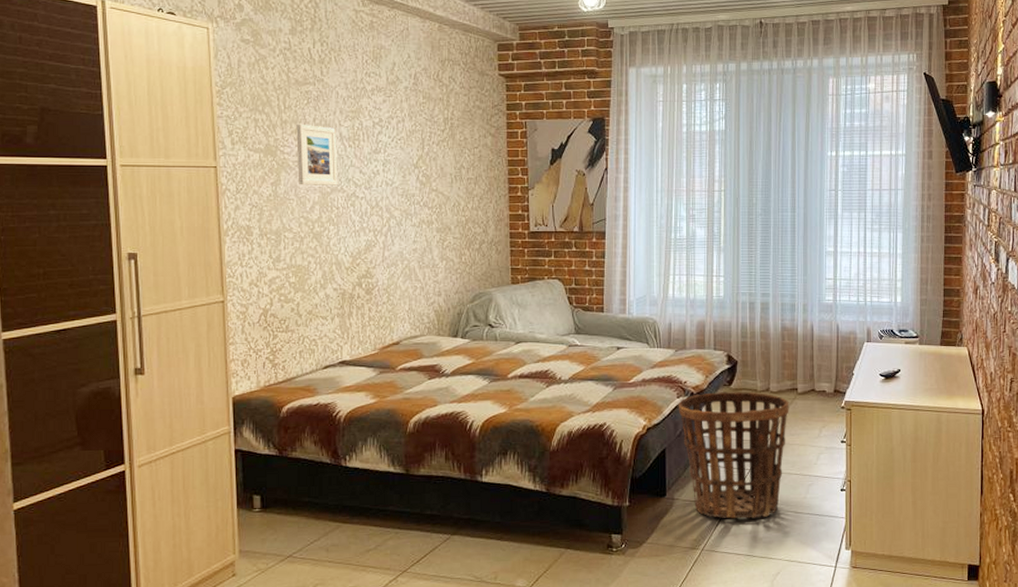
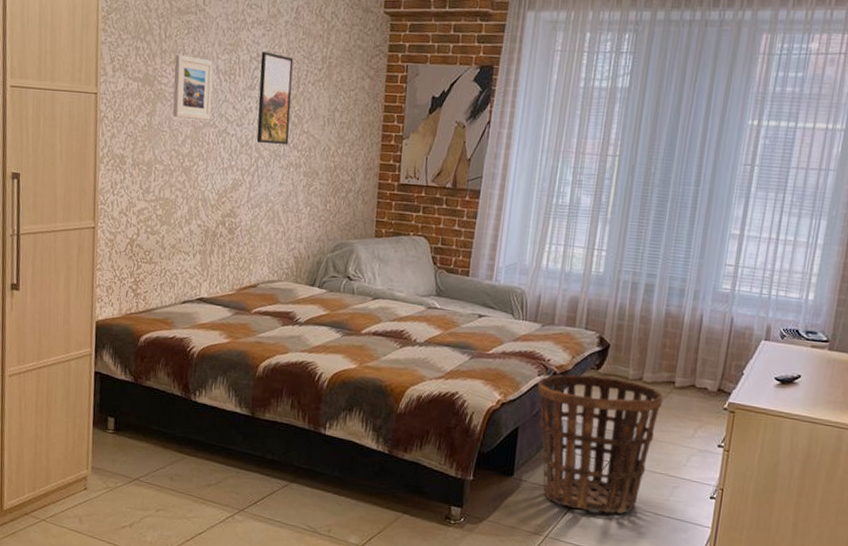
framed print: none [384,116,419,204] -> present [256,51,294,145]

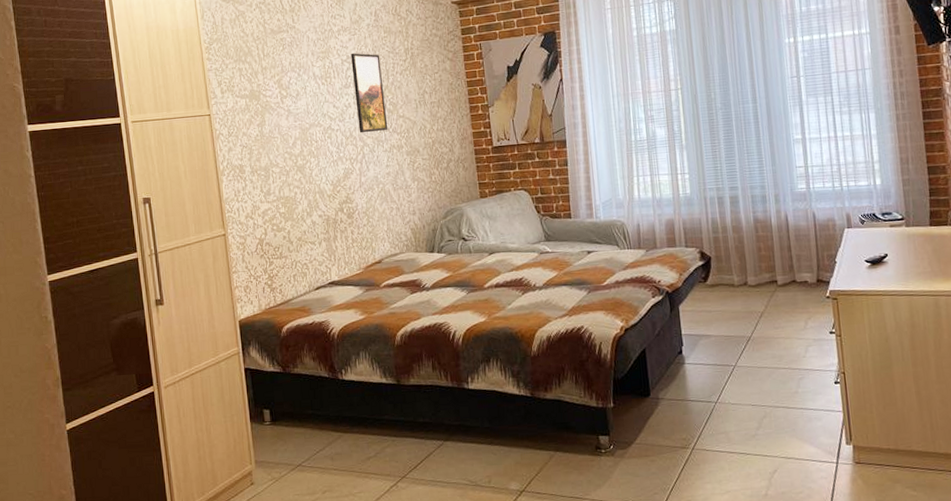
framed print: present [173,54,213,120] -> none [275,68,315,124]
basket: present [537,374,664,514] -> none [654,287,771,417]

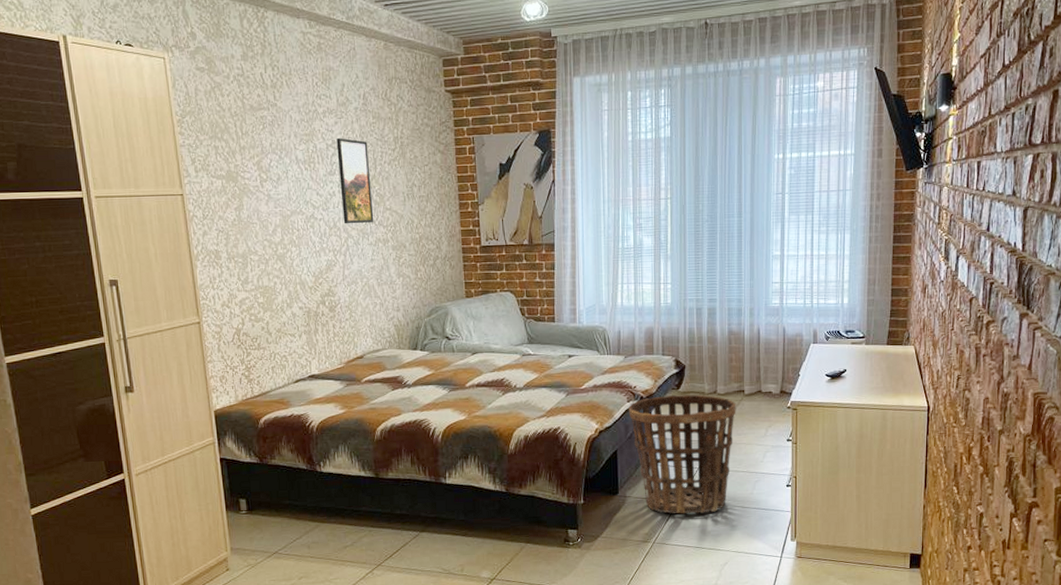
basket: none [654,287,771,417] -> present [628,394,736,514]

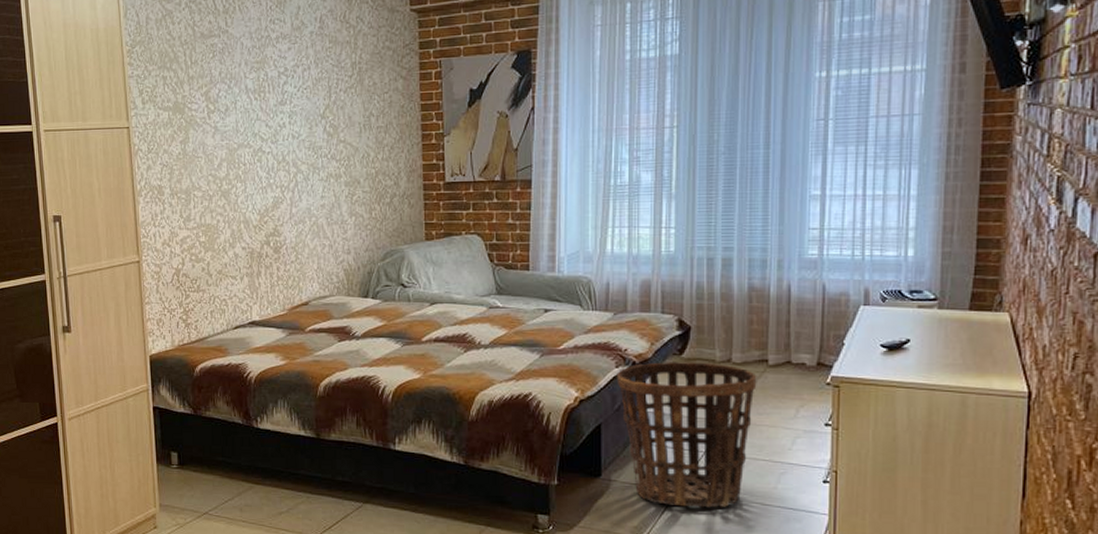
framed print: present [336,137,374,224] -> none [289,64,326,158]

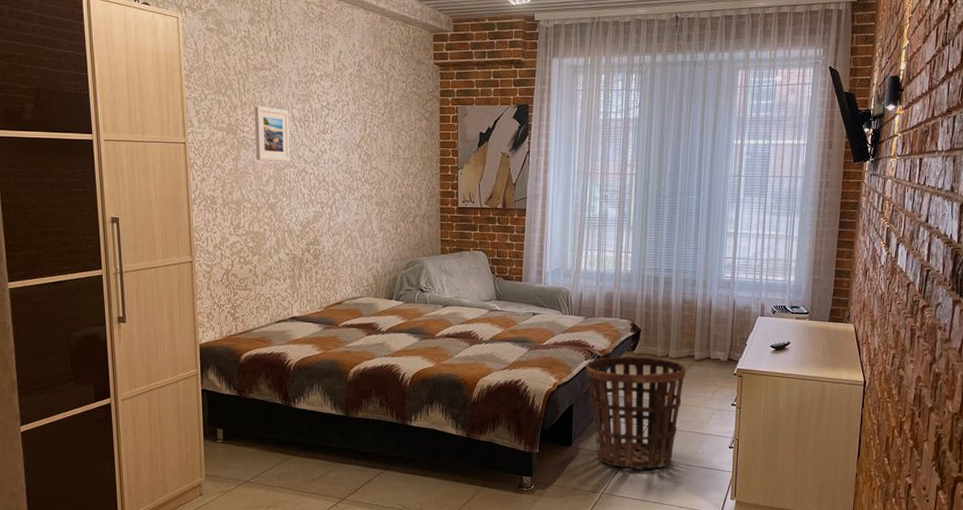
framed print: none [203,78,245,142] -> present [254,105,290,162]

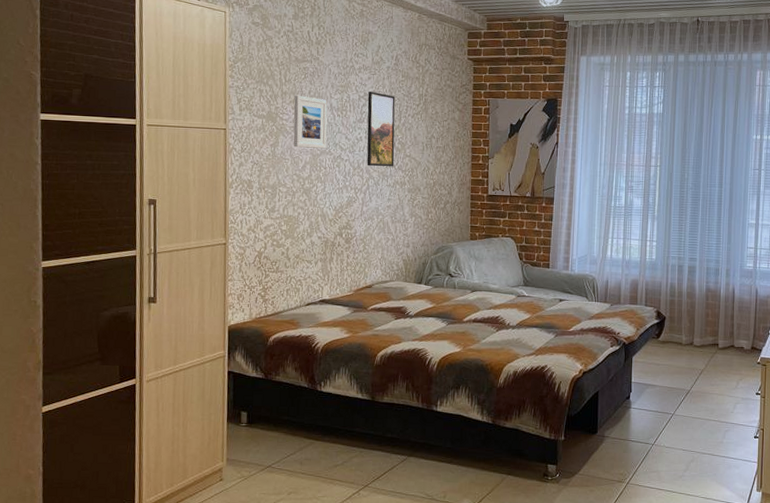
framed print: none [331,100,361,180] -> present [366,91,395,167]
basket: present [585,355,686,468] -> none [611,343,711,458]

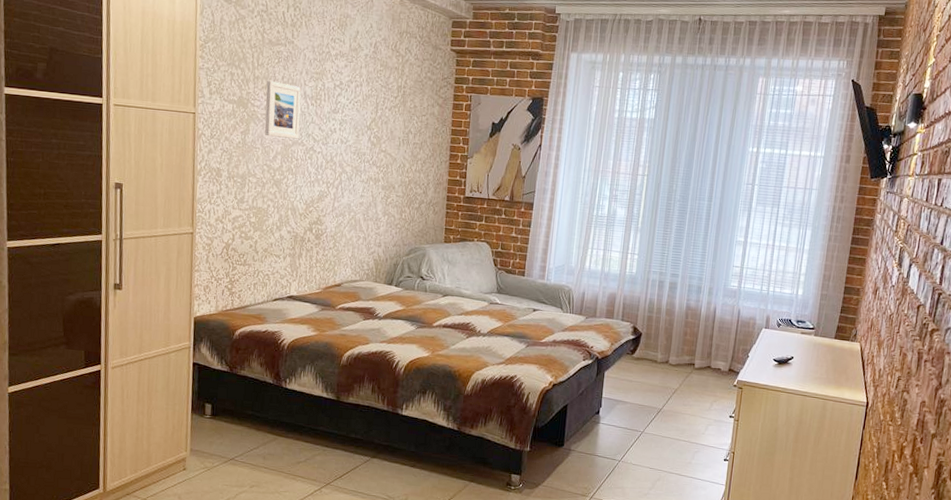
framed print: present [366,91,395,167] -> none [340,79,373,162]

